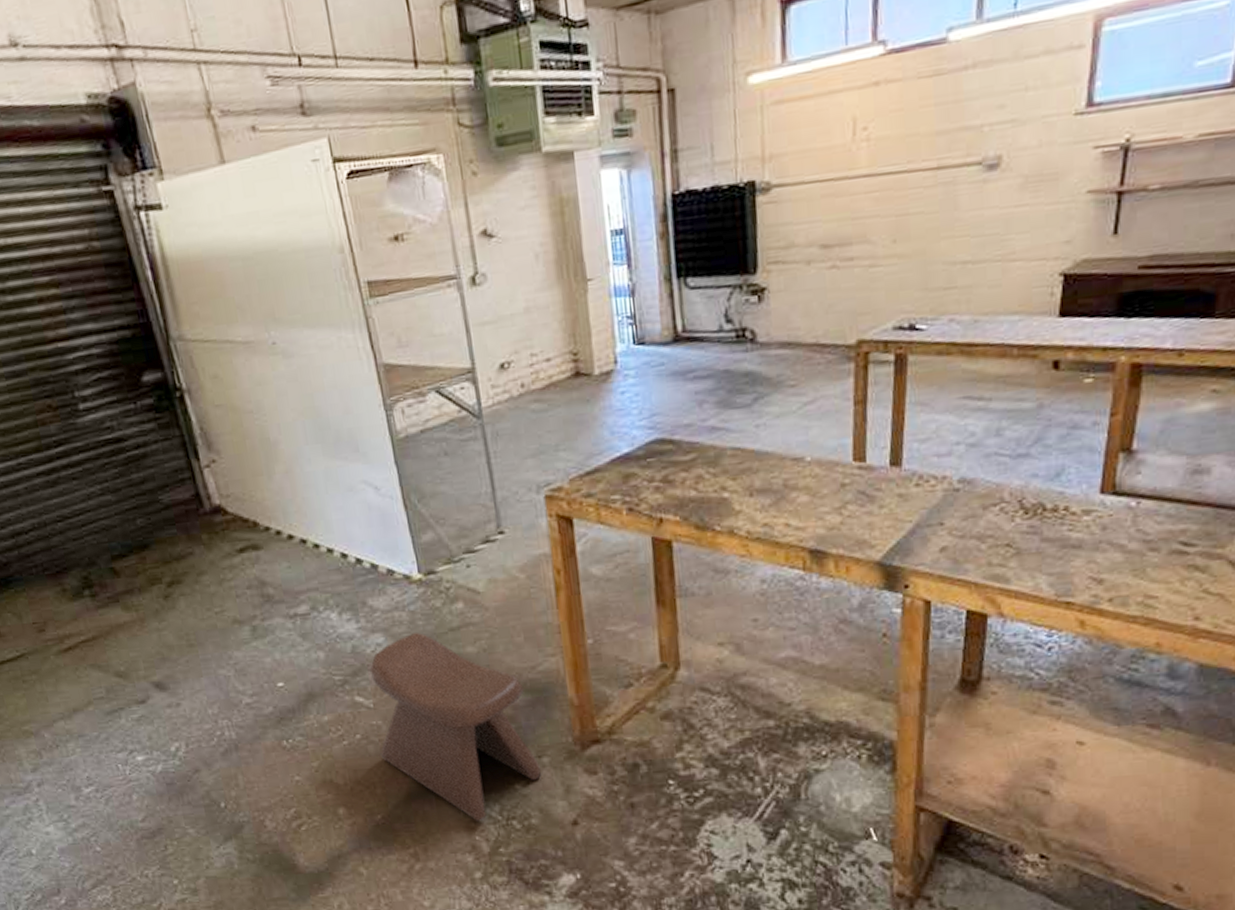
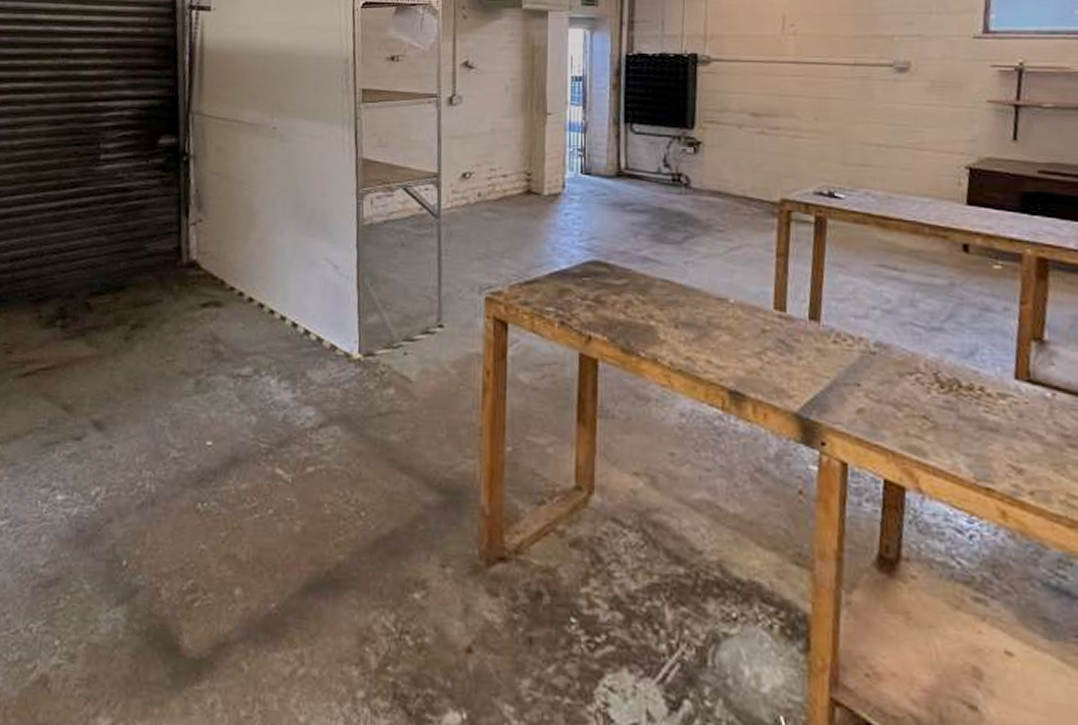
stool: present [369,631,542,821] -> none [288,411,443,629]

